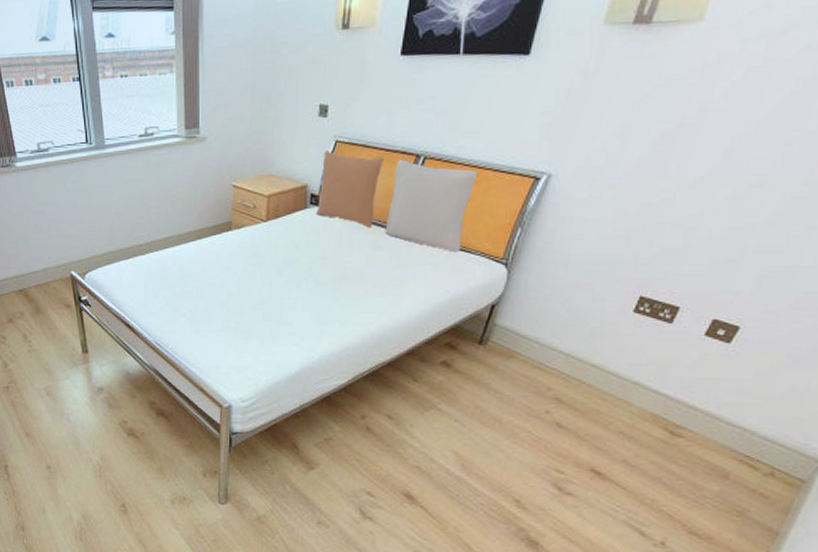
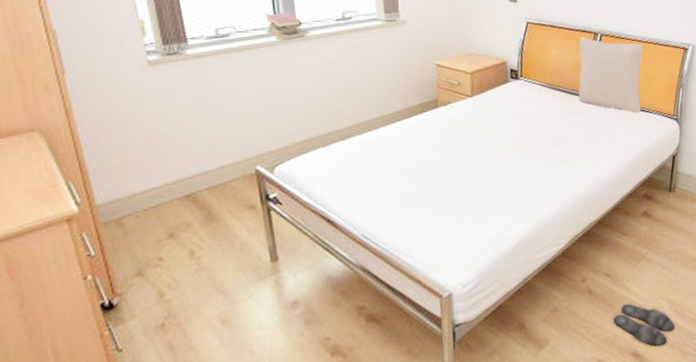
books: none [78,128,116,157] -> present [266,12,311,42]
pillow: present [316,150,383,228] -> none [517,31,569,97]
slippers: none [388,447,457,494] -> present [612,302,674,347]

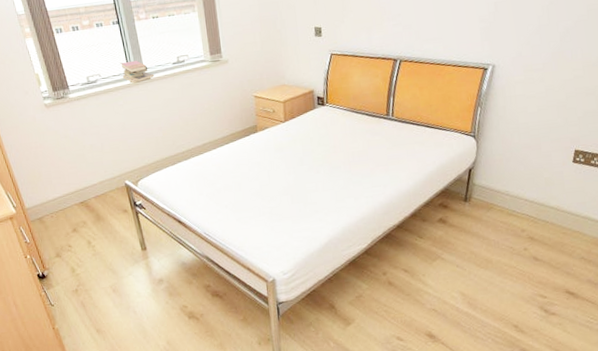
pillow: present [578,36,644,113] -> none [379,63,442,132]
slippers: present [612,302,674,347] -> none [409,294,467,330]

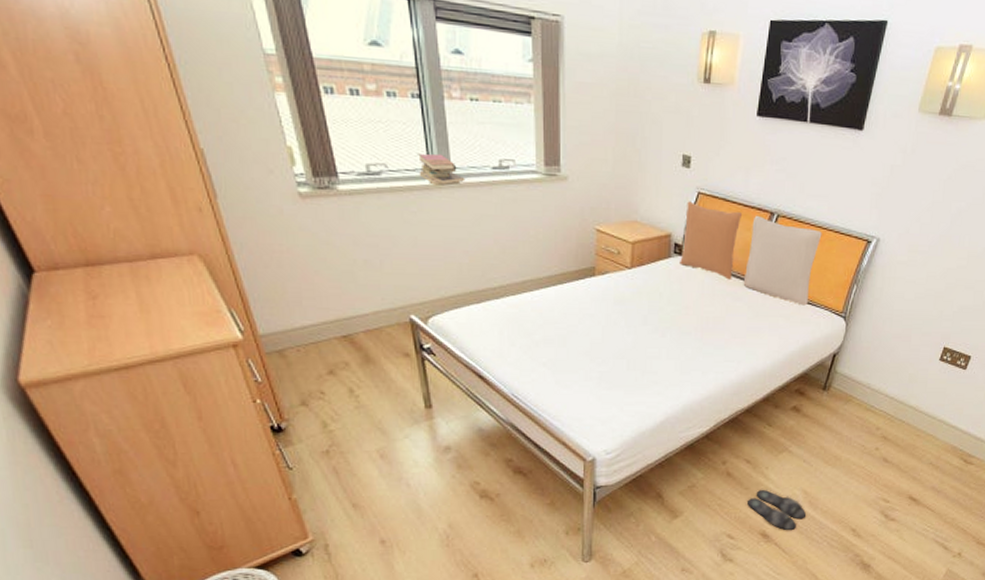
pillow: none [323,62,370,119] -> present [680,201,742,280]
pillow: none [379,63,442,132] -> present [743,215,822,306]
slippers: none [409,294,467,330] -> present [746,489,806,530]

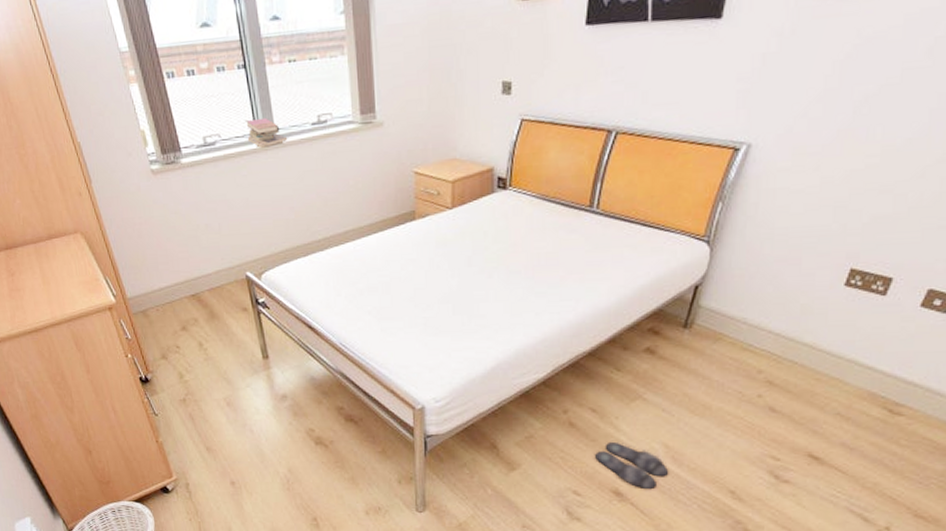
pillow: present [680,201,742,280] -> none [504,130,573,211]
pillow: present [743,215,822,306] -> none [578,135,674,232]

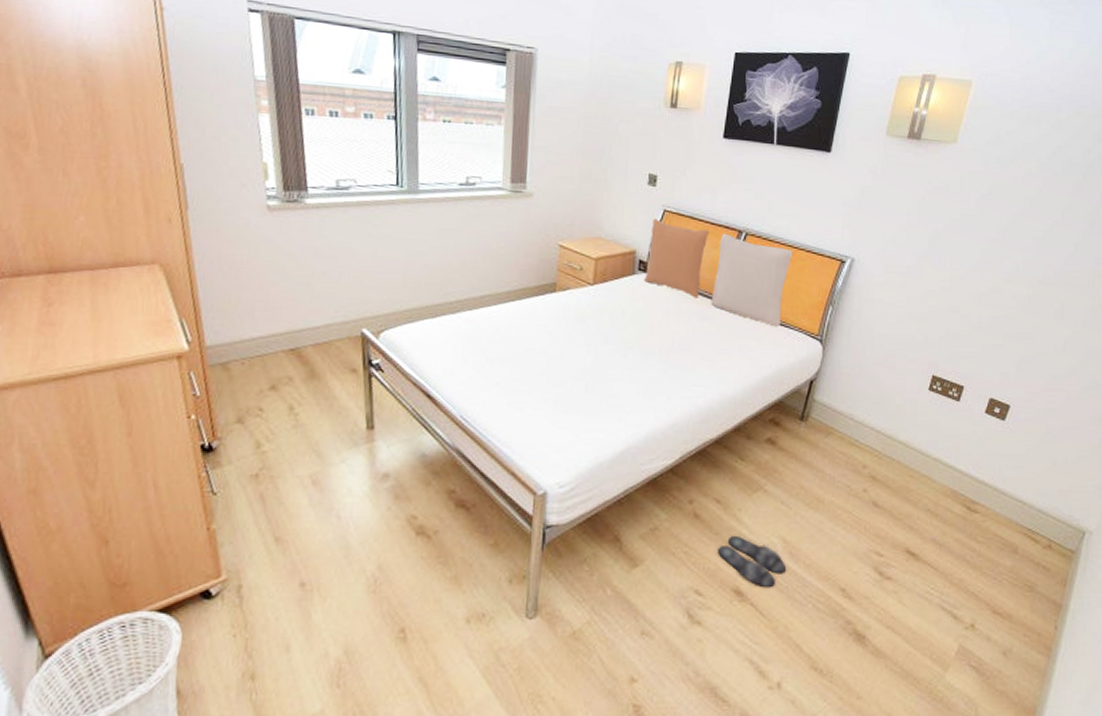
books: present [247,117,288,149] -> none [386,170,432,202]
pillow: none [504,130,573,211] -> present [644,218,709,298]
pillow: none [578,135,674,232] -> present [711,233,793,327]

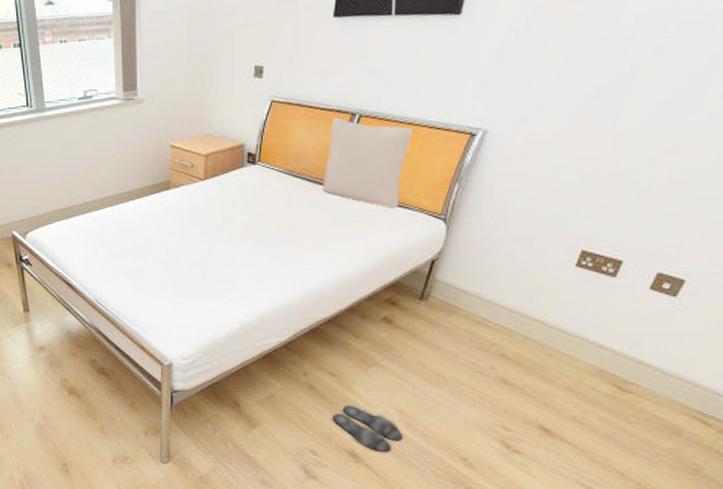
pillow: present [644,218,709,298] -> none [254,110,319,186]

